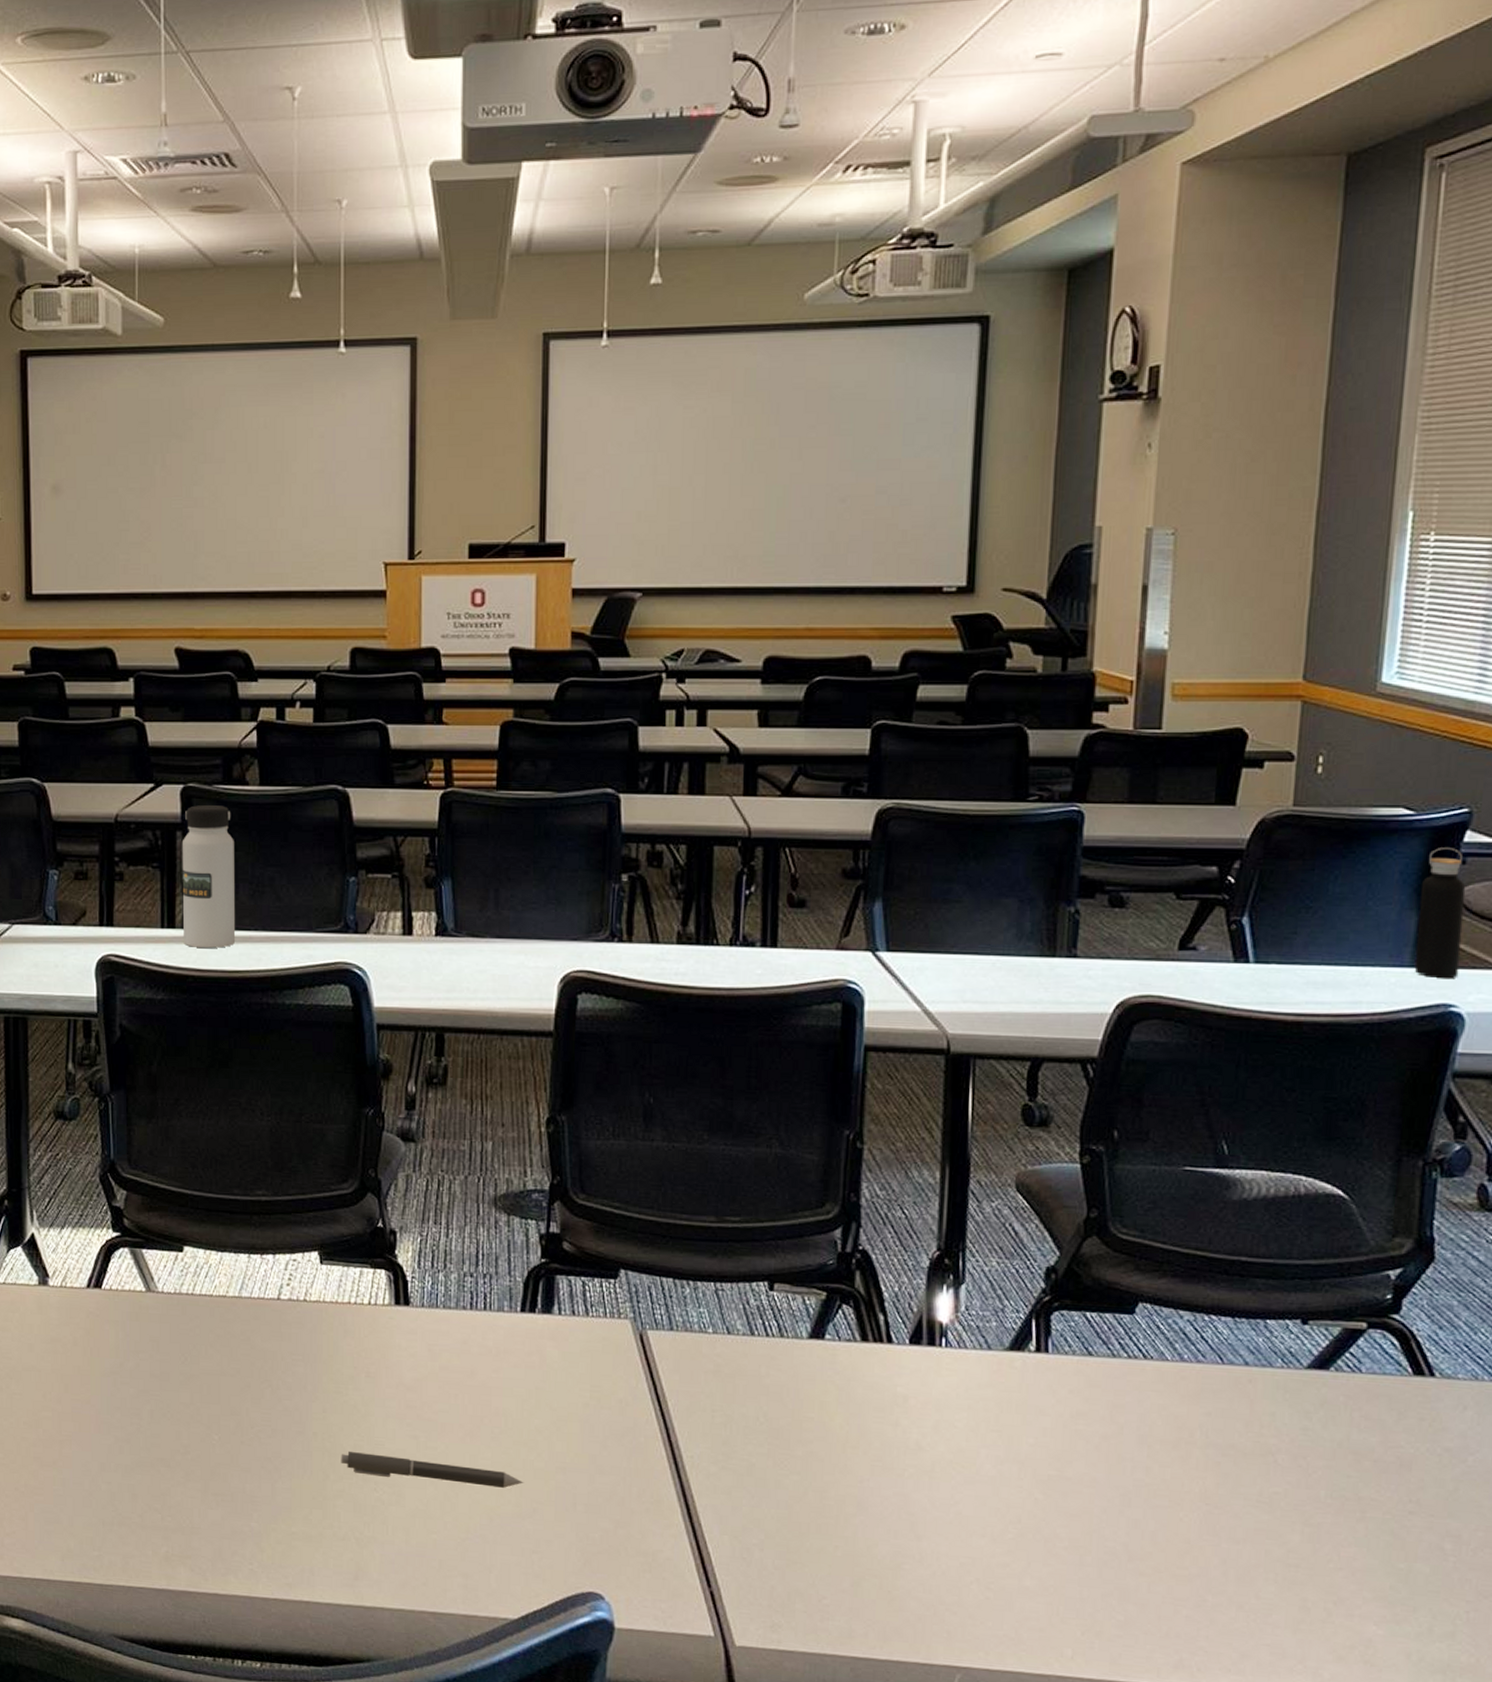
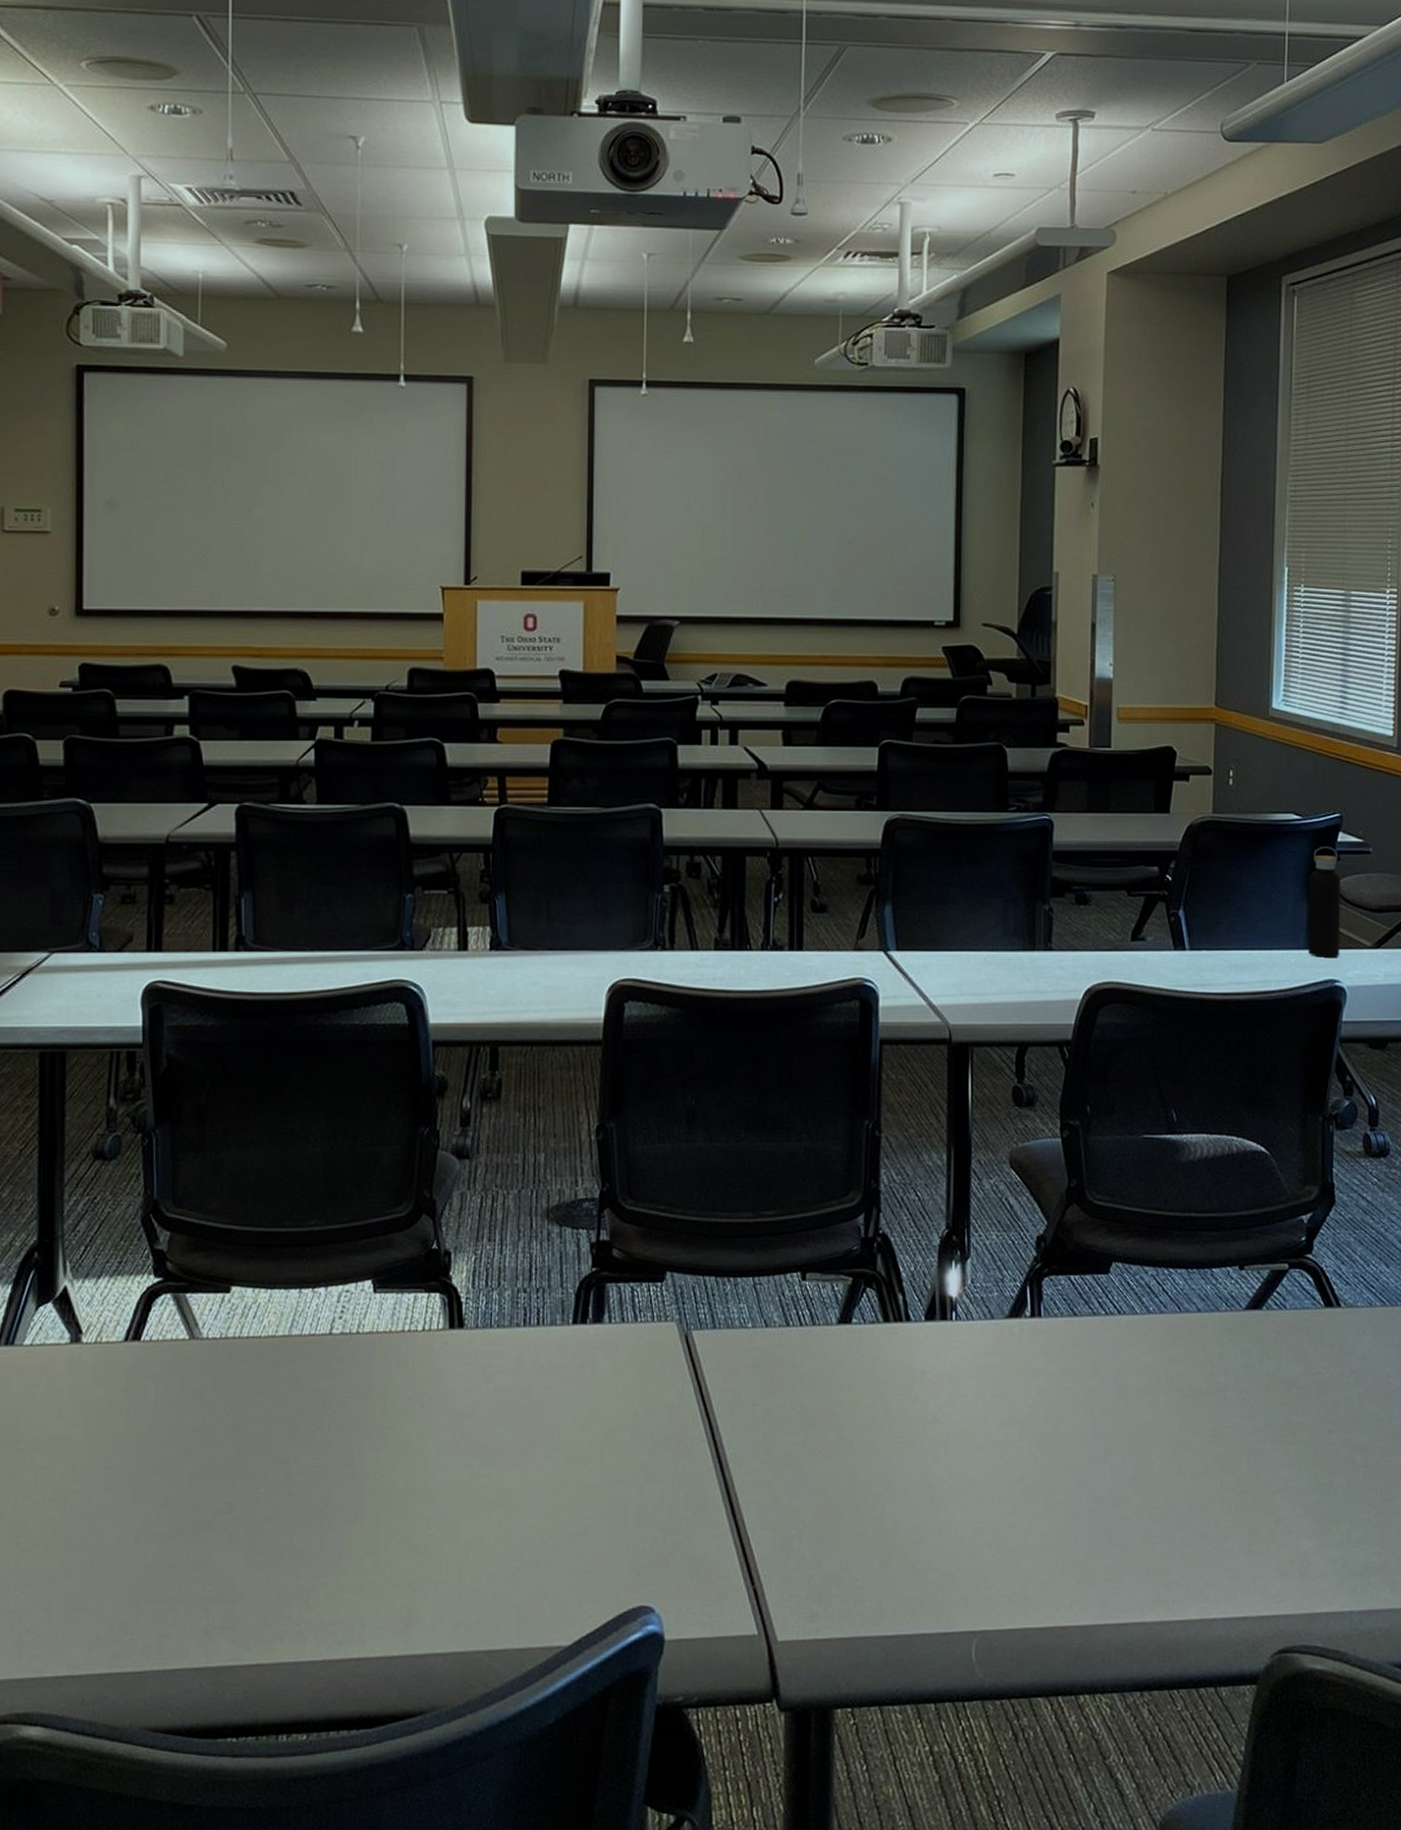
water bottle: present [181,805,236,948] -> none [235,825,291,970]
pen: present [341,1450,524,1488] -> none [393,1488,577,1513]

